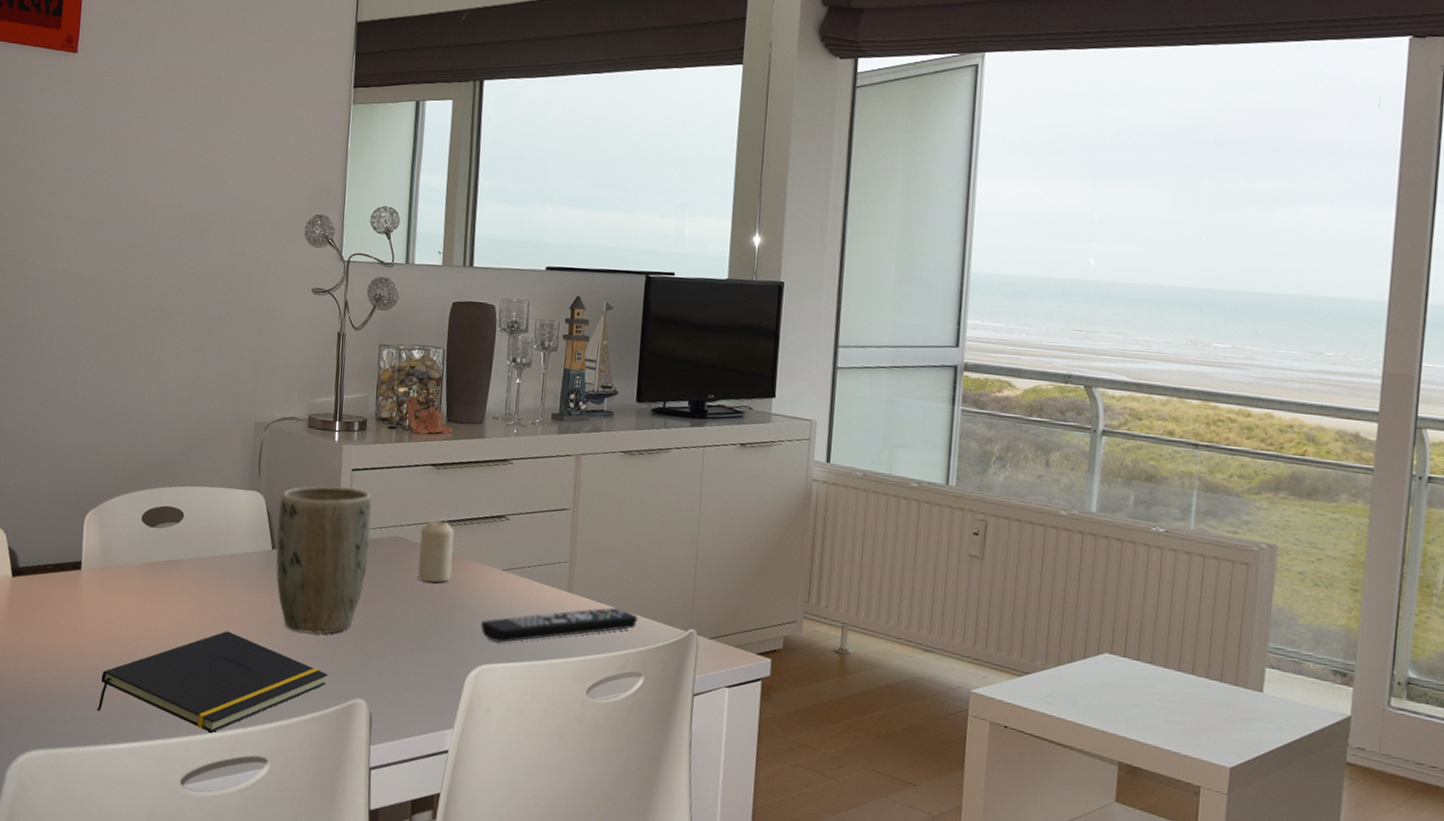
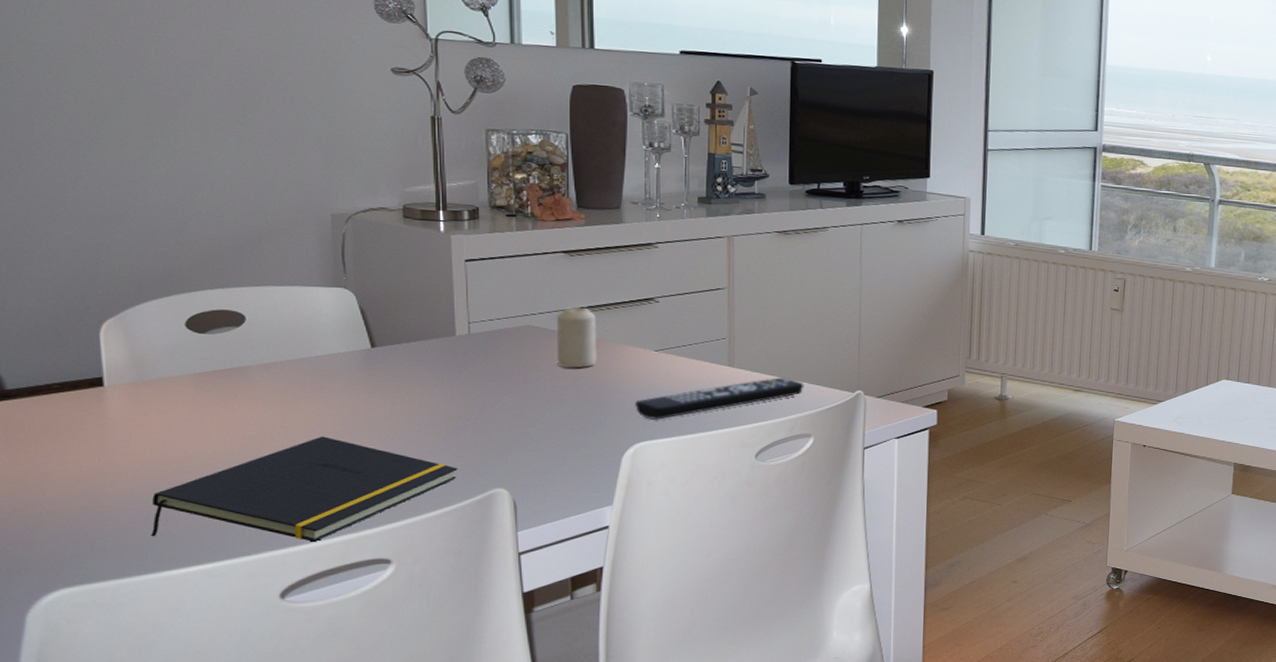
plant pot: present [276,485,372,634] -> none [375,278,497,430]

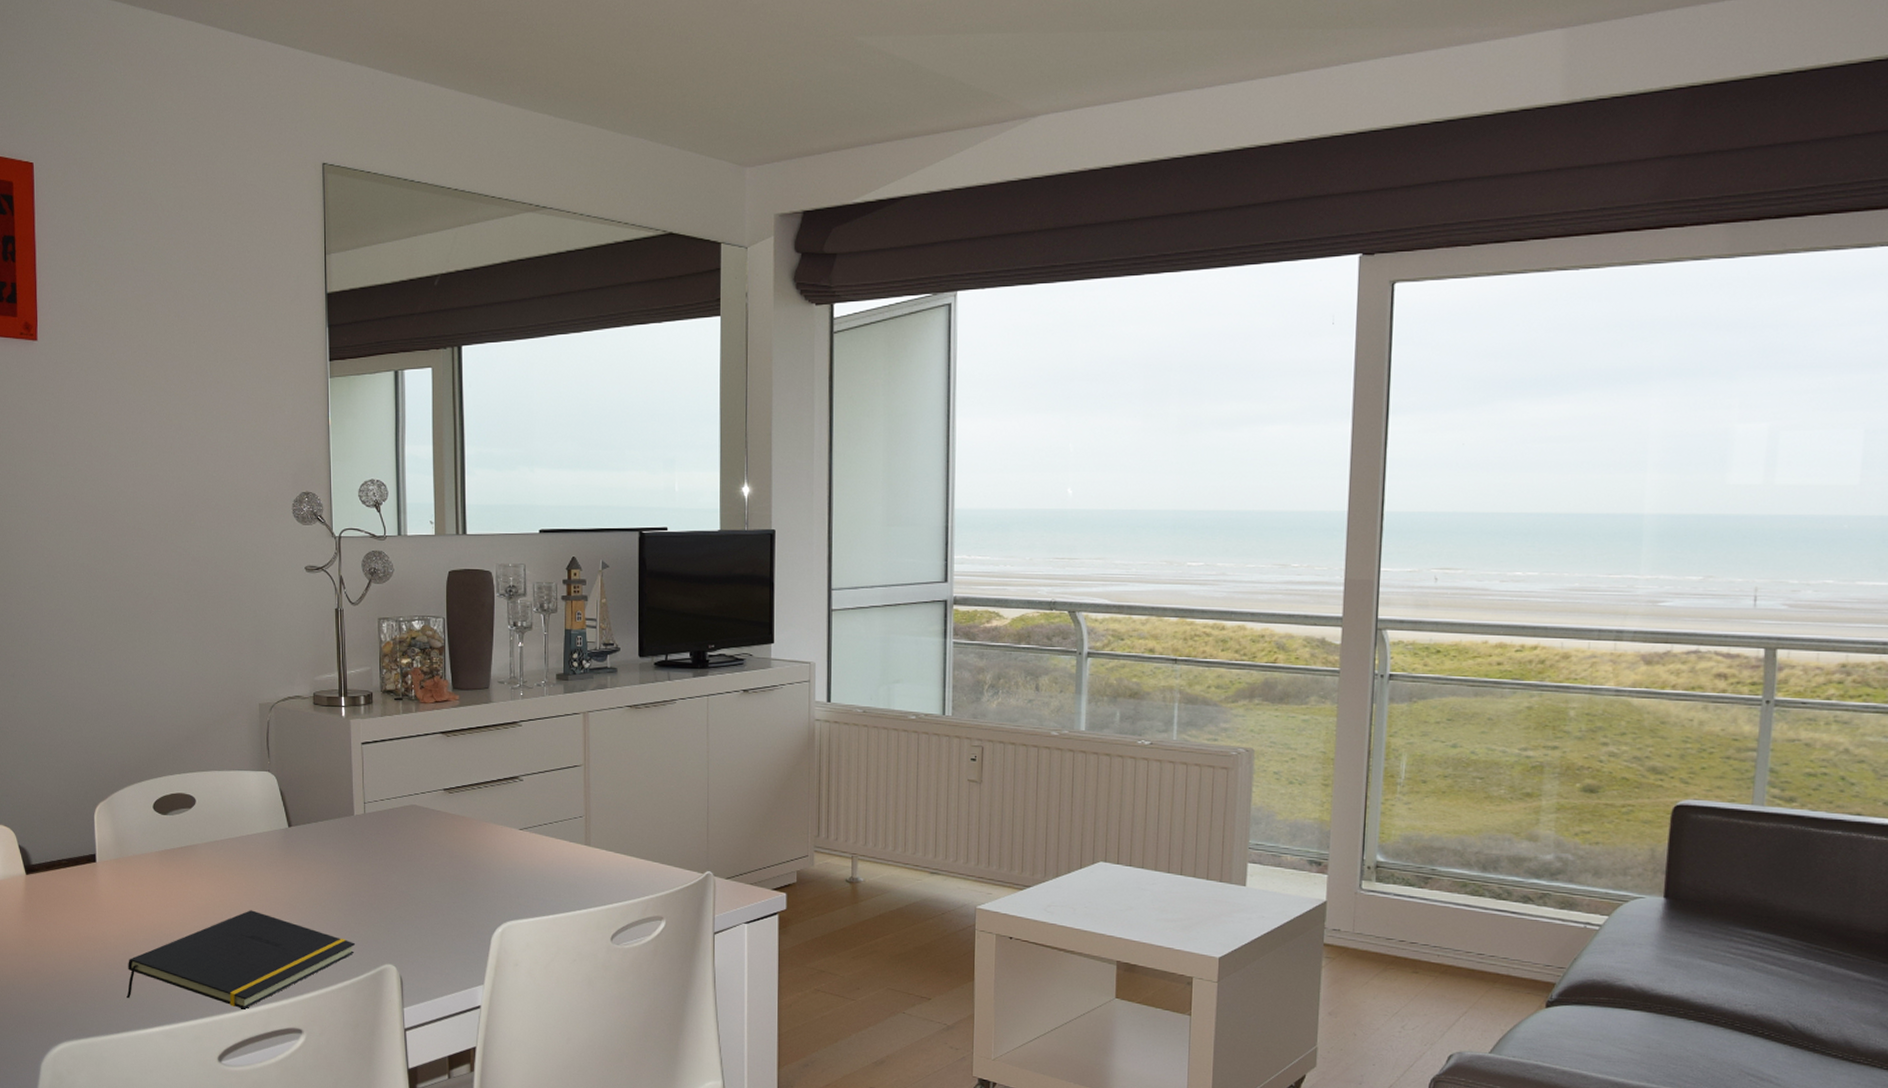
candle: present [556,306,597,368] -> none [435,786,469,847]
remote control: present [635,377,804,420] -> none [503,856,656,899]

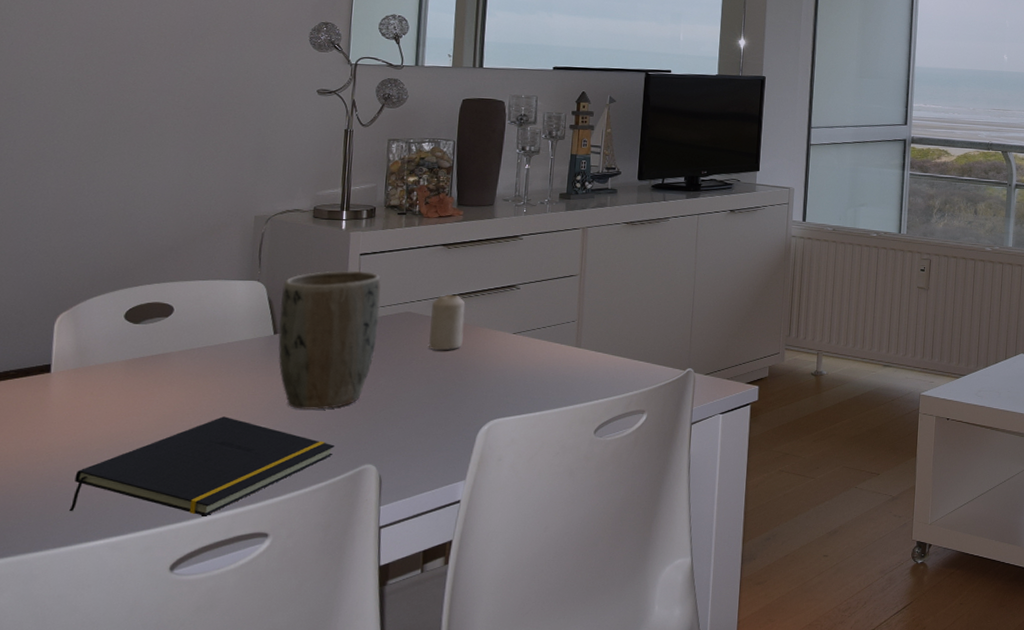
plant pot: none [291,761,387,906] -> present [278,271,381,410]
candle: none [435,786,469,847] -> present [428,294,466,351]

